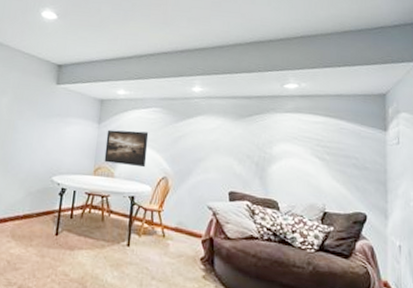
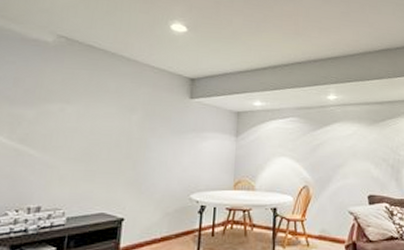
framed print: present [104,129,149,168] -> none [243,141,288,178]

